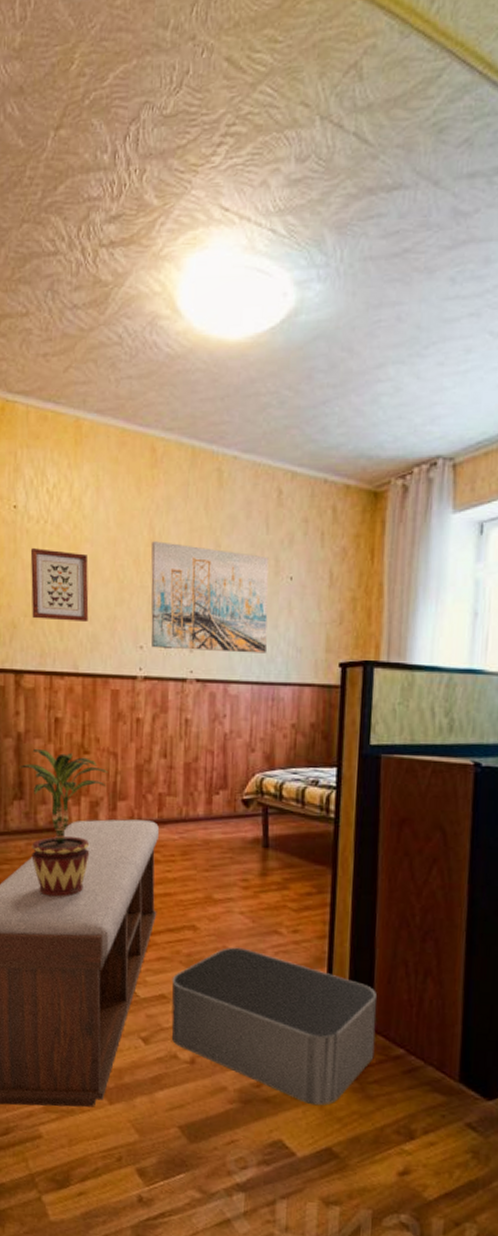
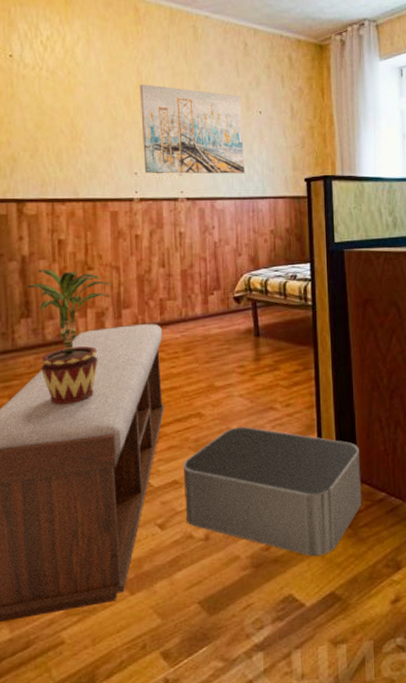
wall art: present [30,548,89,621] -> none [27,92,86,154]

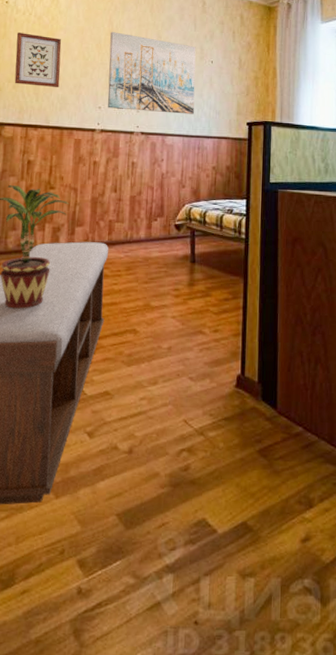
wall art: none [27,92,86,154] -> present [14,33,62,87]
storage bin: present [183,426,362,557] -> none [113,346,280,484]

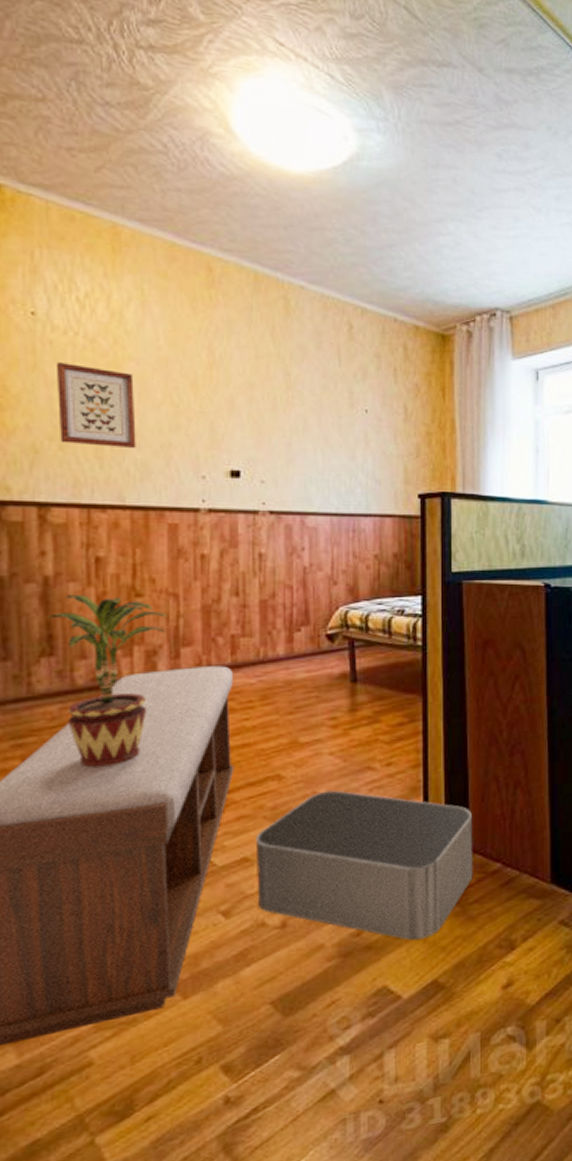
wall art: present [107,32,196,114] -> none [212,365,344,485]
storage bin: none [113,346,280,484] -> present [255,790,473,941]

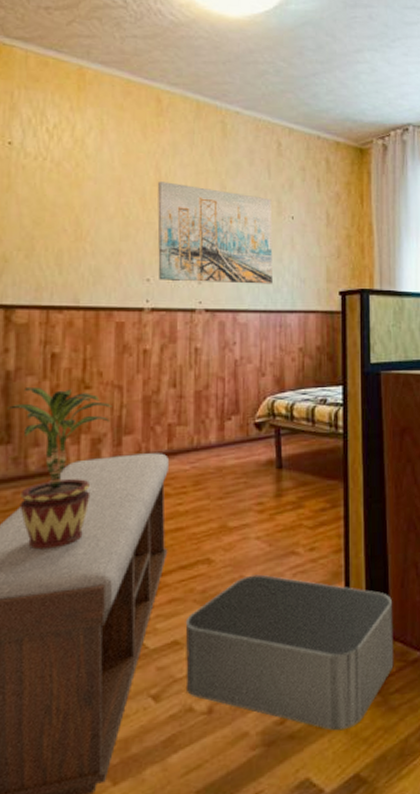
wall art: present [55,363,136,448] -> none [26,184,92,255]
wall art: none [212,365,344,485] -> present [157,181,273,284]

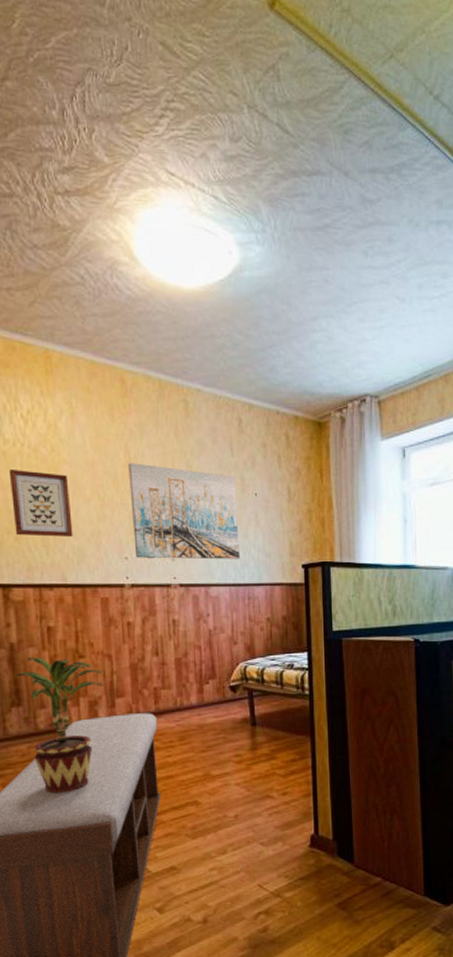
wall art: none [26,184,92,255] -> present [8,470,73,537]
storage bin: present [185,574,394,731] -> none [180,814,358,938]

